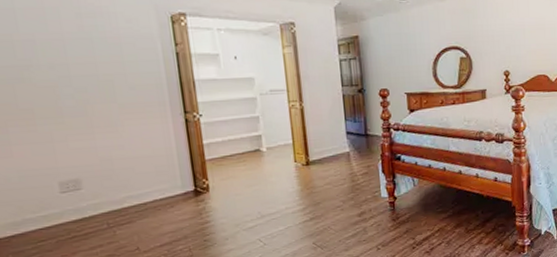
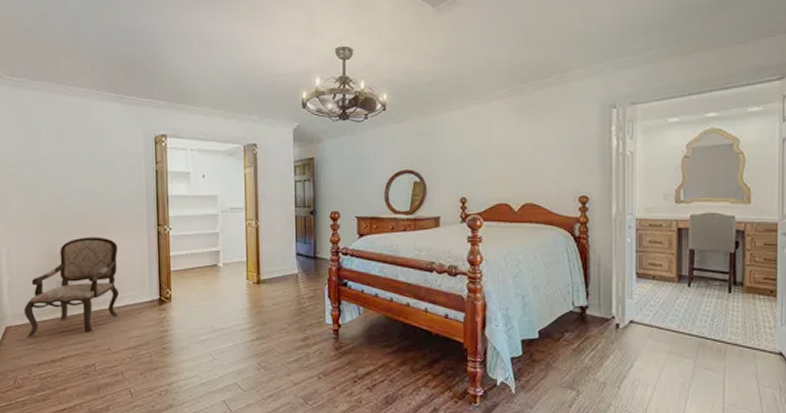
armchair: none [16,129,145,249] -> present [24,237,120,338]

